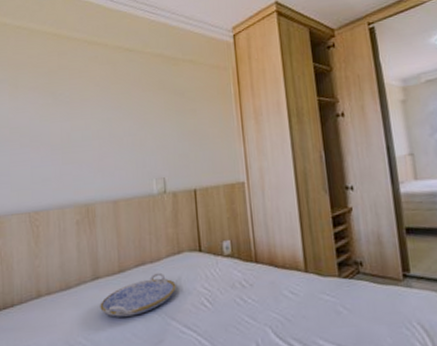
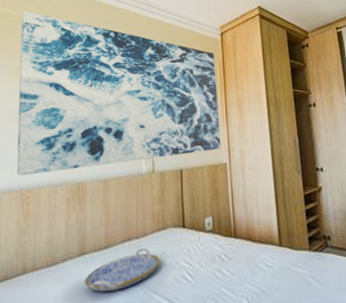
wall art: none [15,18,238,198] -> present [17,10,221,176]

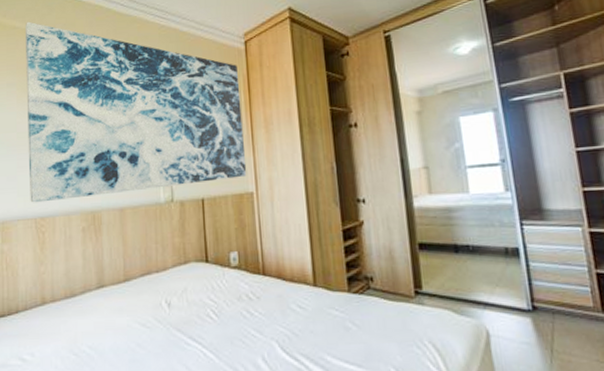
serving tray: present [85,247,160,292] -> none [104,282,182,327]

